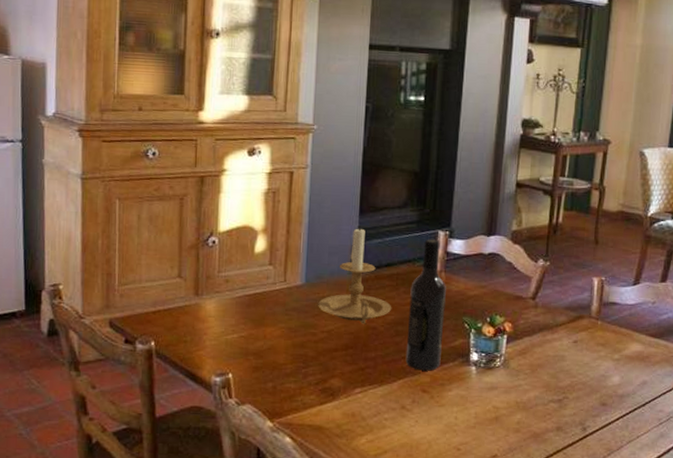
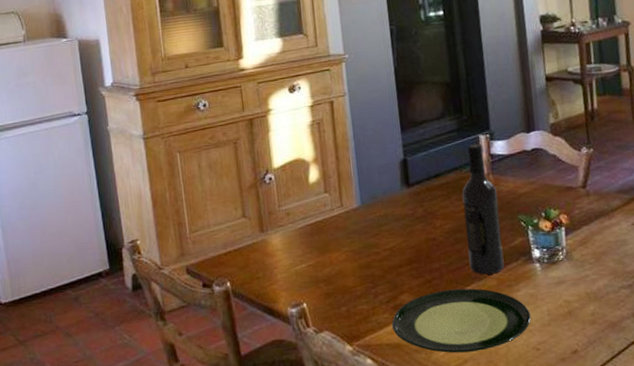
plate: none [316,380,458,444] -> present [391,288,532,353]
candle holder: present [318,226,392,324] -> none [376,142,448,237]

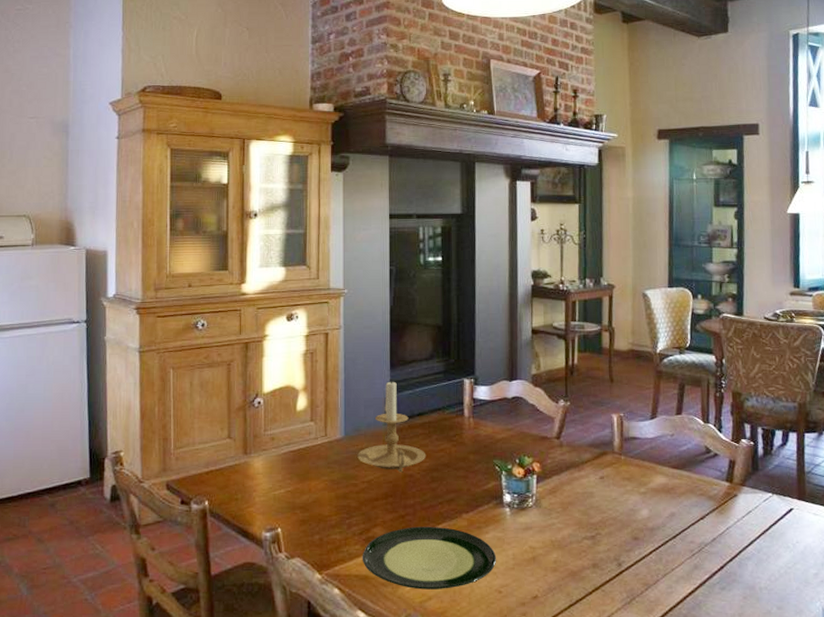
candle holder: none [376,142,448,237] -> present [357,379,426,473]
wine bottle: present [462,144,505,275] -> none [442,387,476,515]

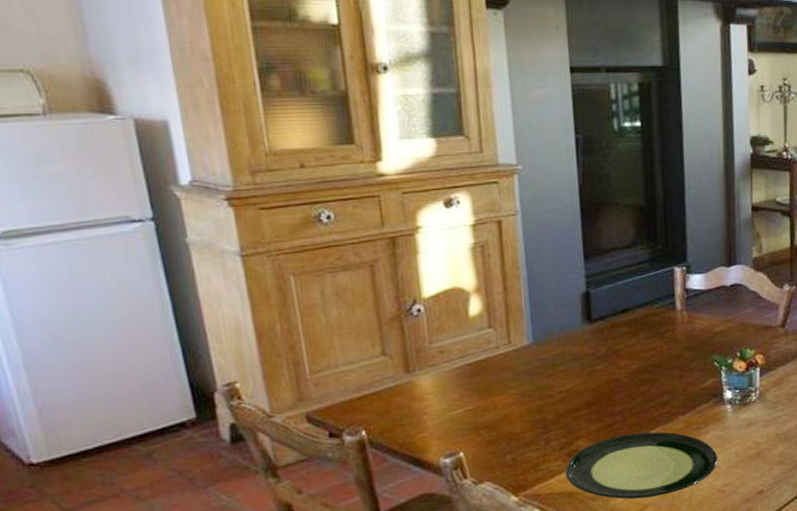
candle holder: present [357,379,426,473] -> none [551,272,634,378]

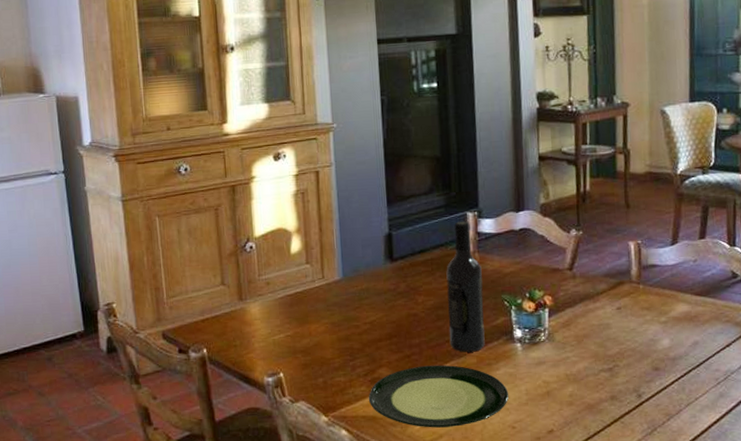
wine bottle: none [651,277,694,418] -> present [446,221,485,353]

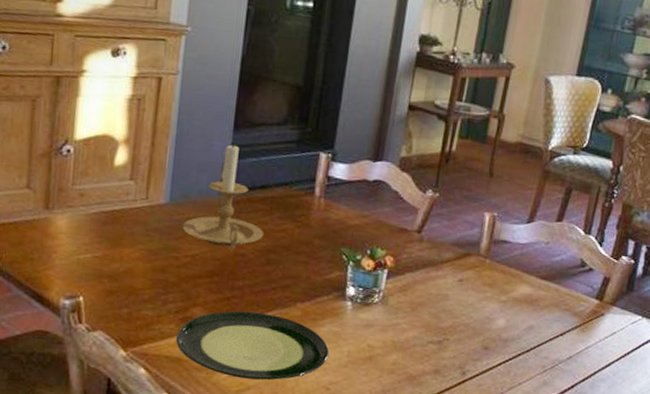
candle holder: none [357,216,430,312] -> present [182,142,264,250]
wine bottle: present [446,221,485,353] -> none [275,161,325,304]

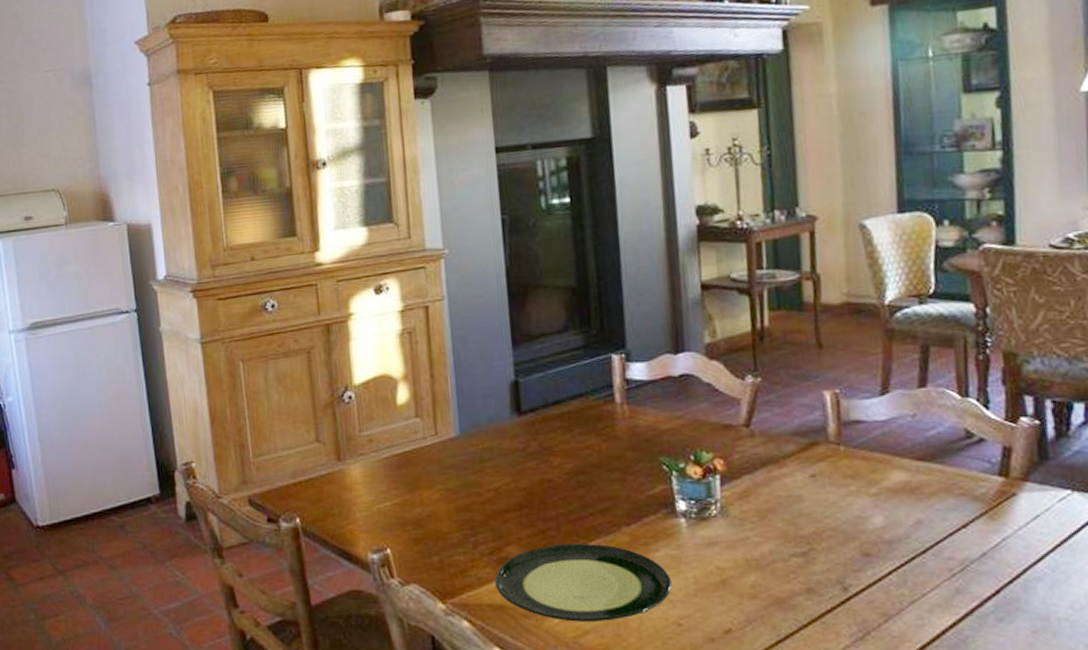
candle holder: present [182,142,264,250] -> none [478,359,569,477]

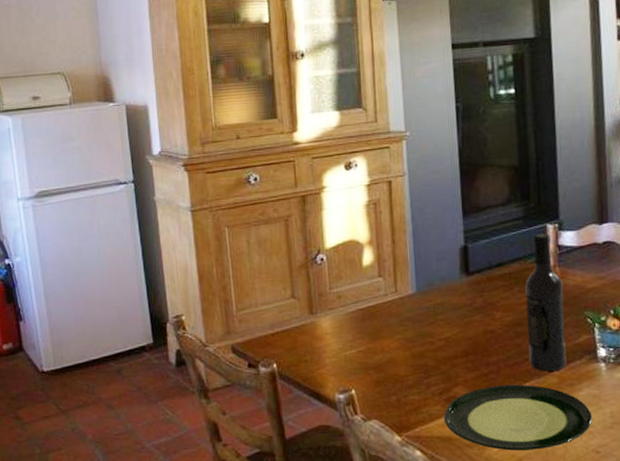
wine bottle: none [587,365,640,528] -> present [525,233,567,372]

